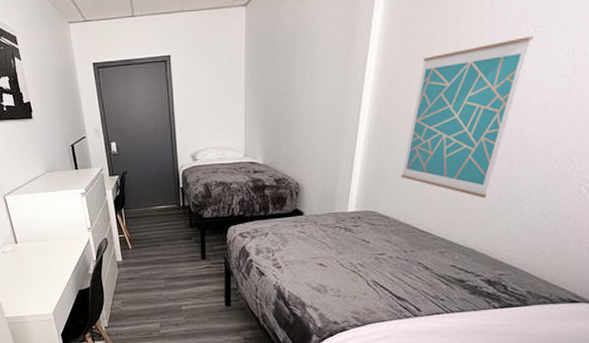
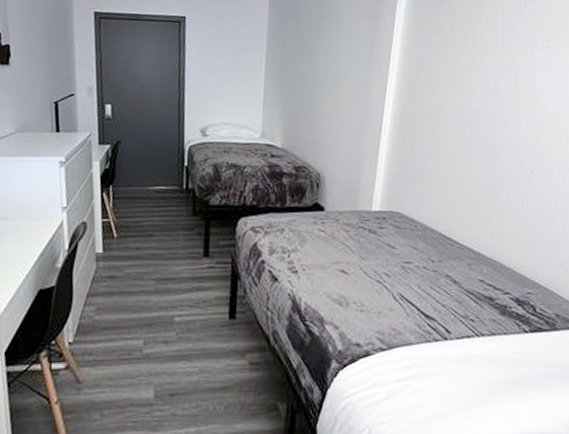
wall art: present [401,36,534,198] -> none [426,50,542,207]

